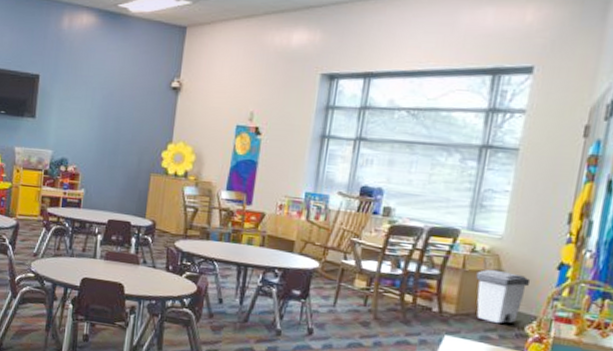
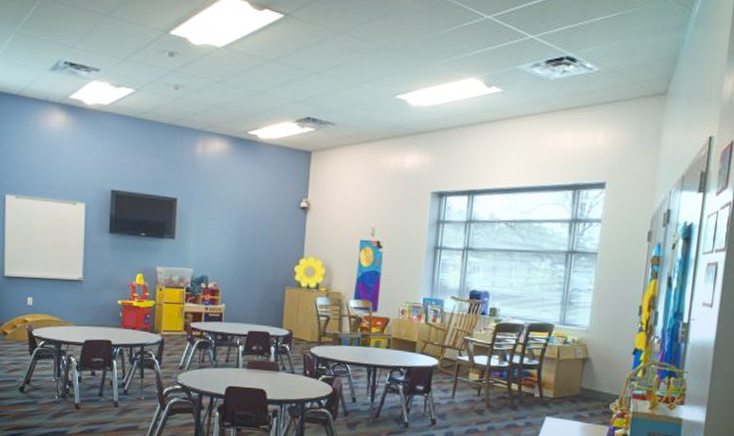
trash can: present [476,269,531,324] -> none [568,357,613,404]

